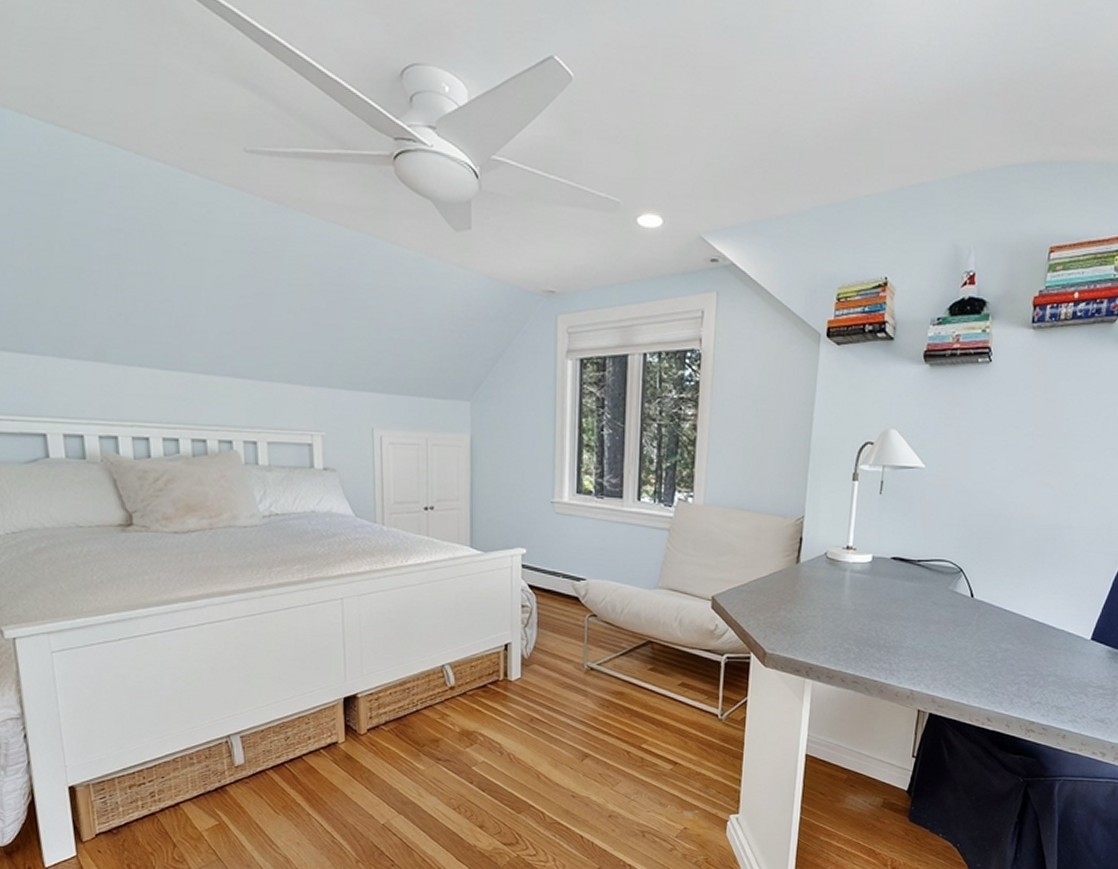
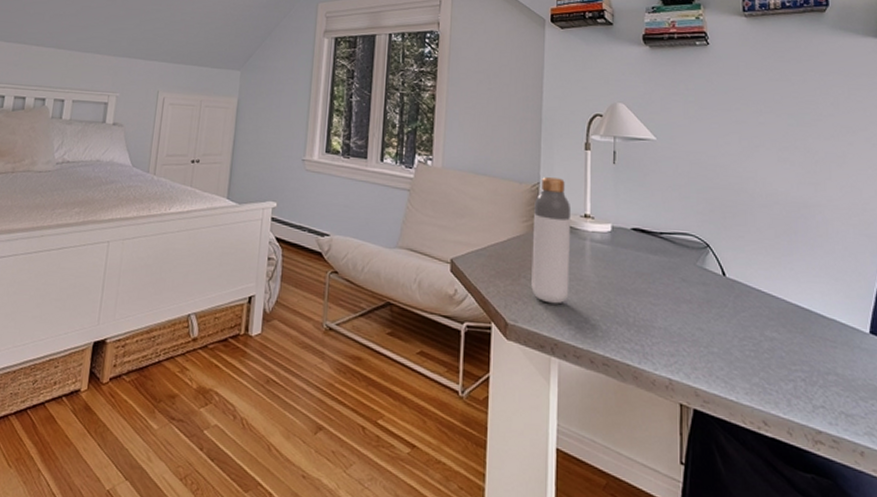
bottle: none [790,510,835,632] -> present [531,177,572,304]

